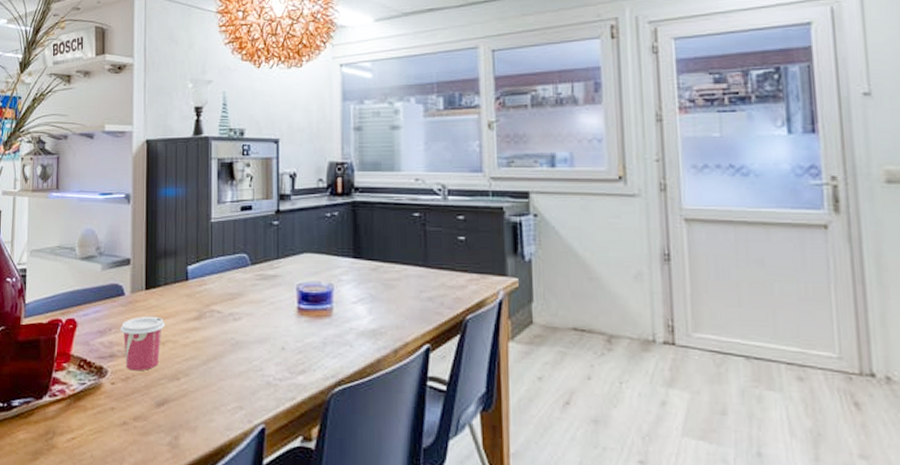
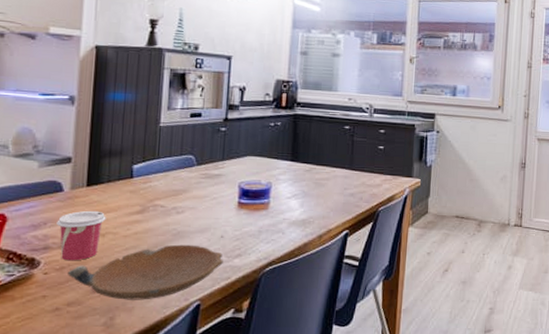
bowl: none [133,356,286,419] -> present [68,244,223,300]

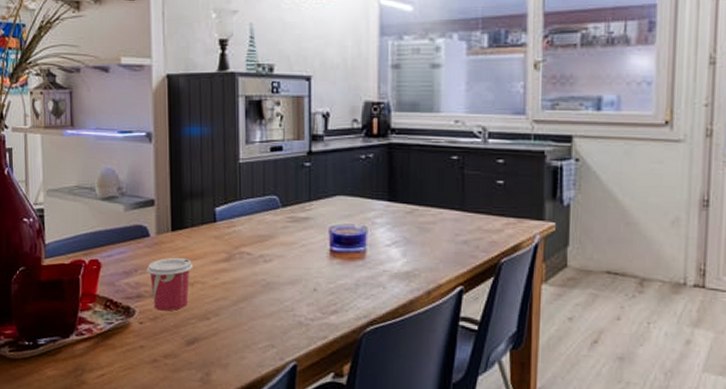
bowl: present [68,244,223,300] -> none [162,297,318,357]

